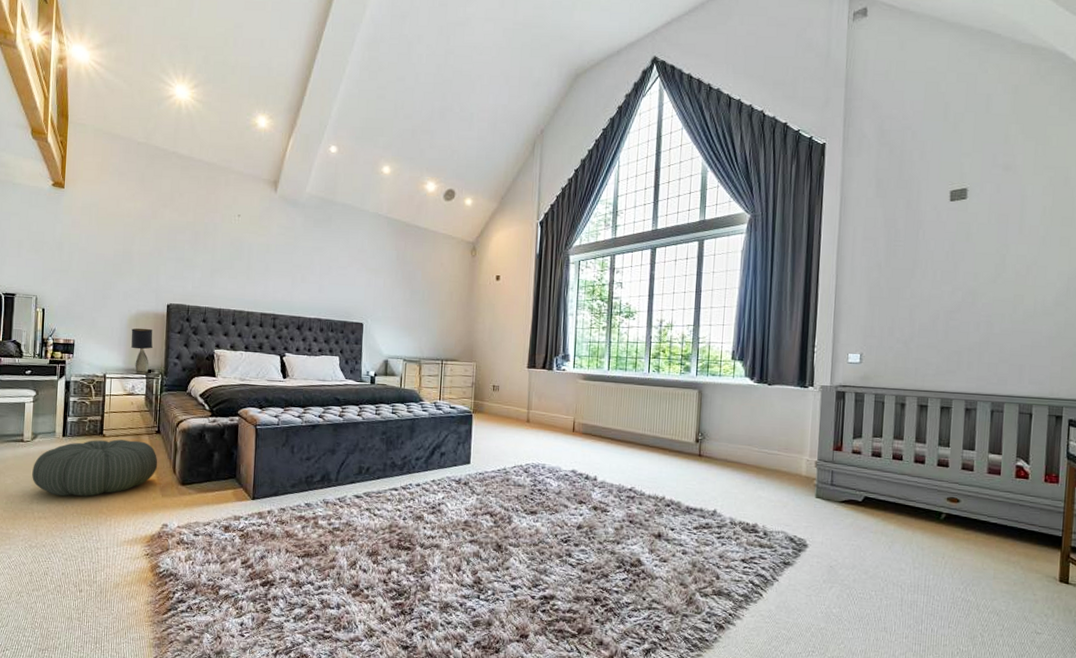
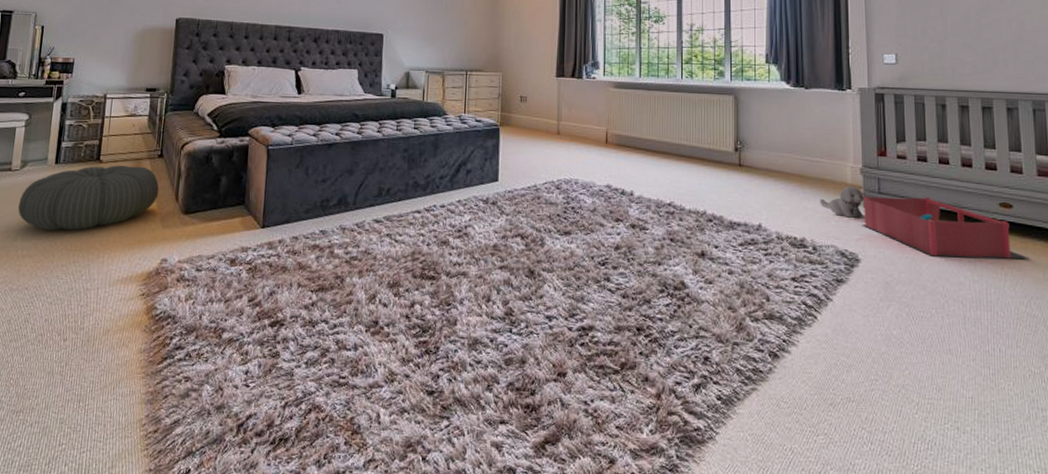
table lamp: present [130,328,154,375] -> none [134,44,160,94]
plush toy: none [773,478,817,508] -> present [820,186,864,218]
toy box: none [812,487,971,550] -> present [862,196,1030,260]

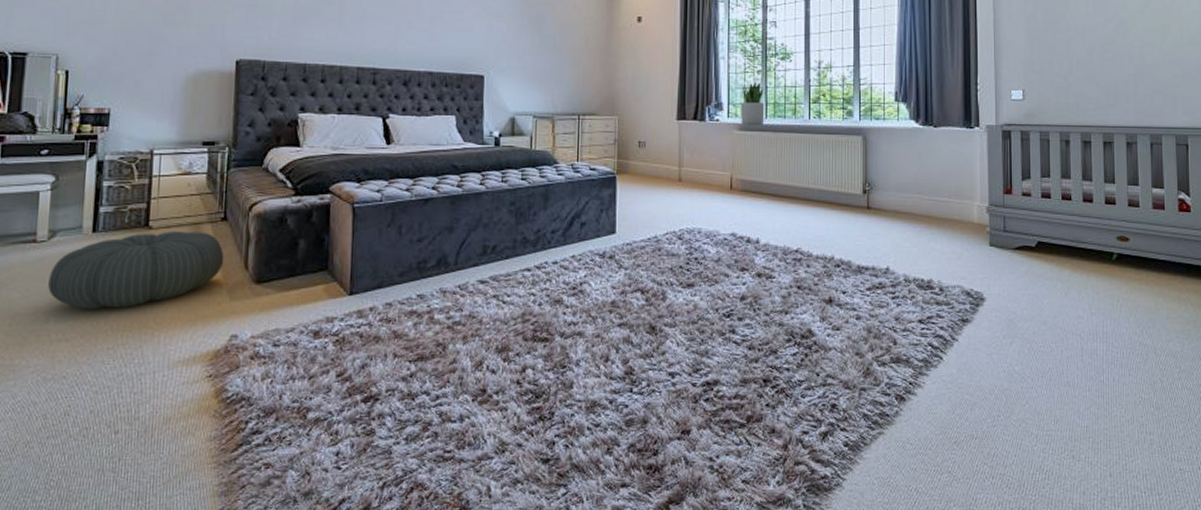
planter: none [616,41,639,85] -> present [741,80,765,126]
plush toy: present [820,186,864,218] -> none [947,225,990,257]
toy box: present [862,196,1030,260] -> none [987,233,1143,292]

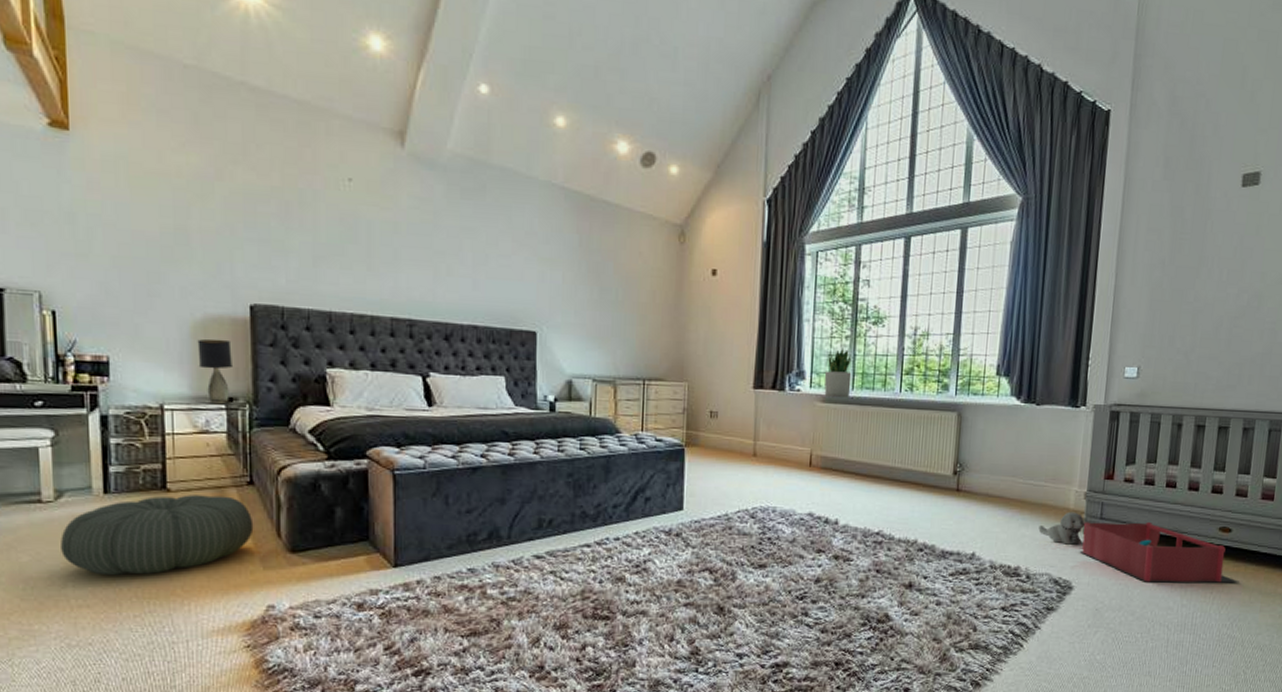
table lamp: none [187,90,218,148] -> present [197,338,234,405]
plush toy: none [947,225,990,257] -> present [1038,511,1085,545]
toy box: none [987,233,1143,292] -> present [1079,521,1239,584]

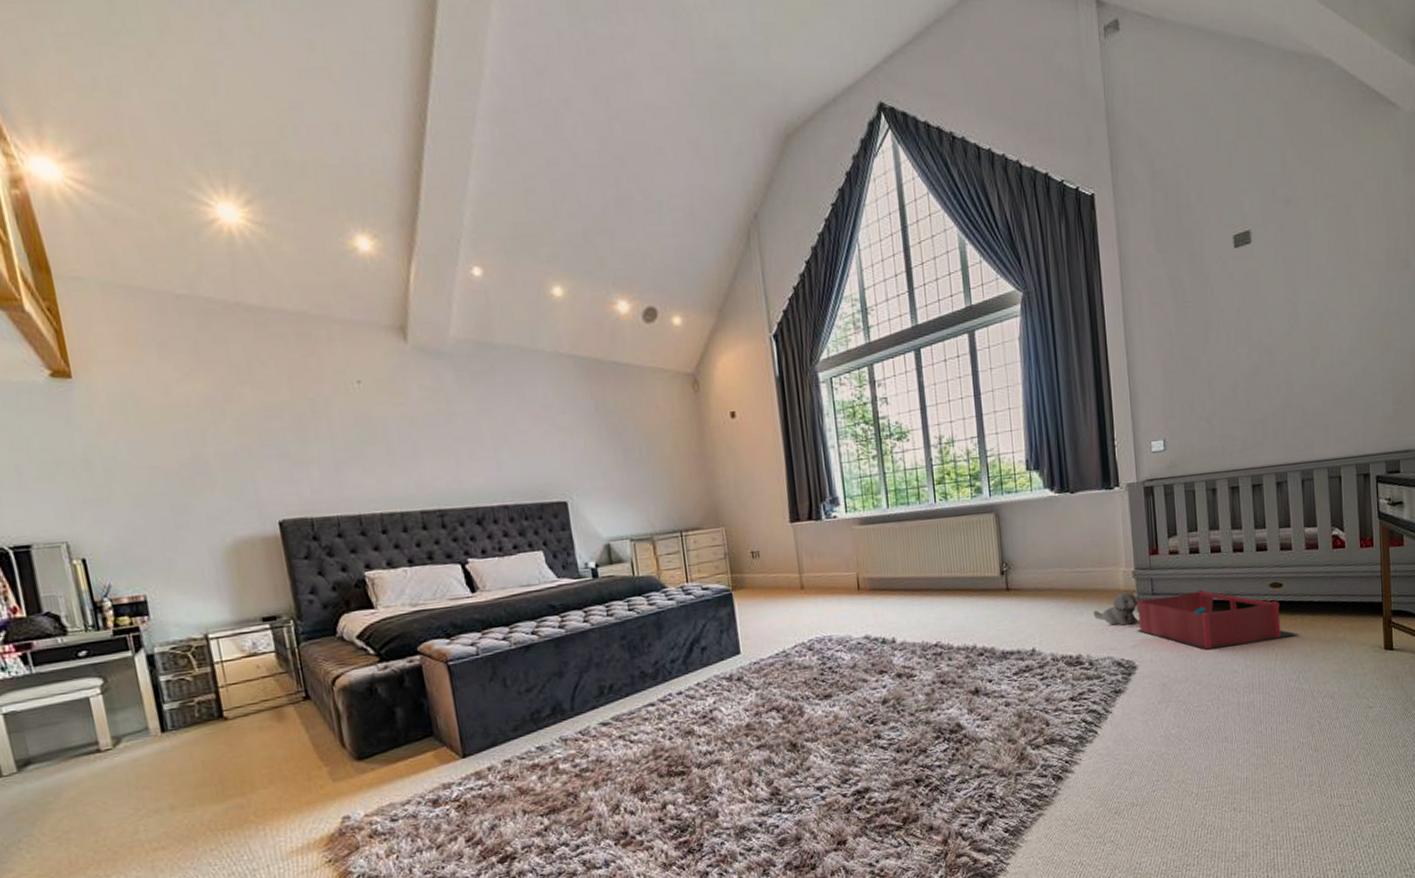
pouf: present [61,495,254,576] -> none [125,714,317,814]
table lamp: present [197,338,234,405] -> none [231,559,275,626]
planter: present [824,346,852,399] -> none [857,466,886,520]

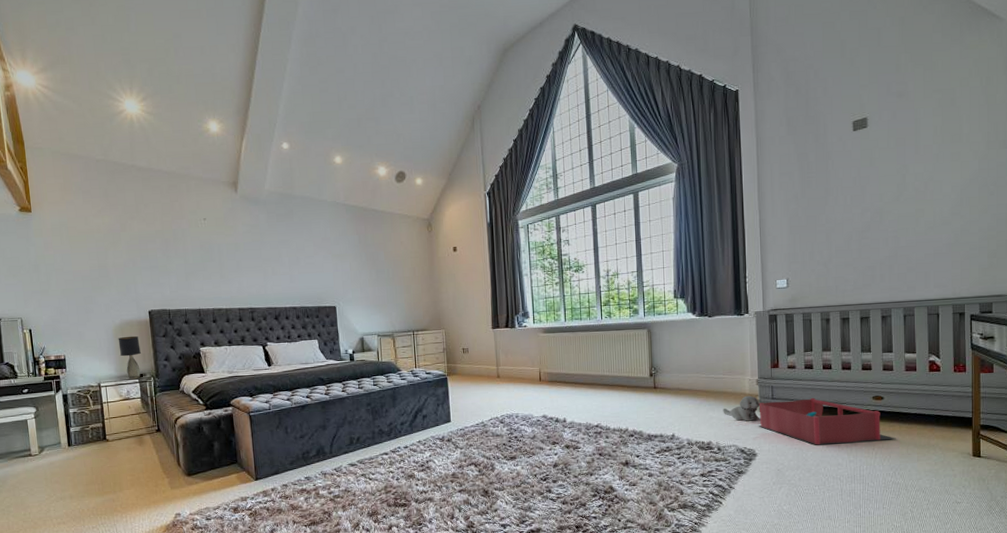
table lamp: none [231,559,275,626] -> present [118,335,142,380]

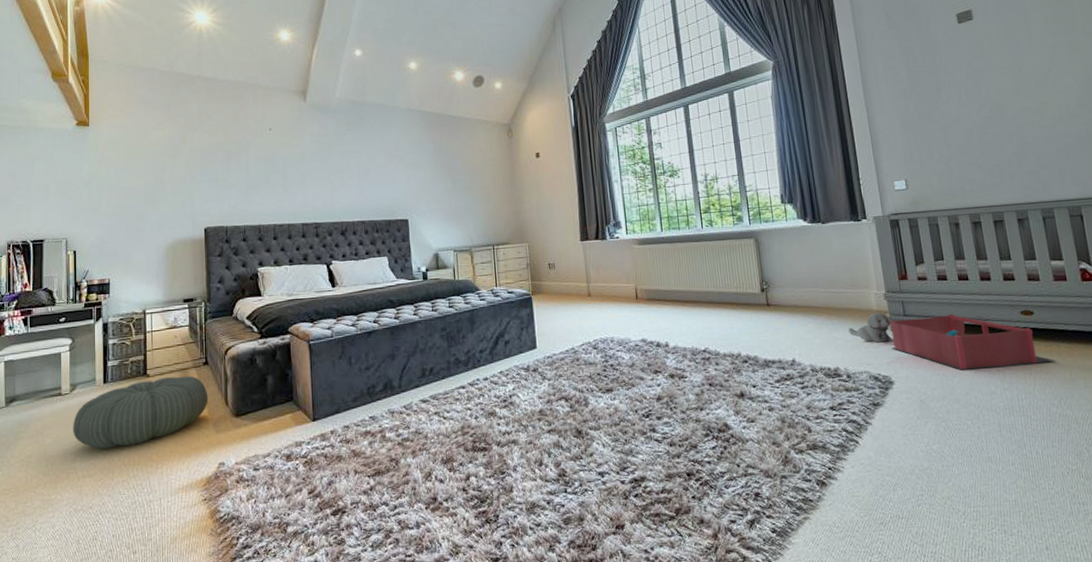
pouf: none [44,441,163,501] -> present [73,375,208,449]
table lamp: present [118,335,142,380] -> none [169,255,194,305]

